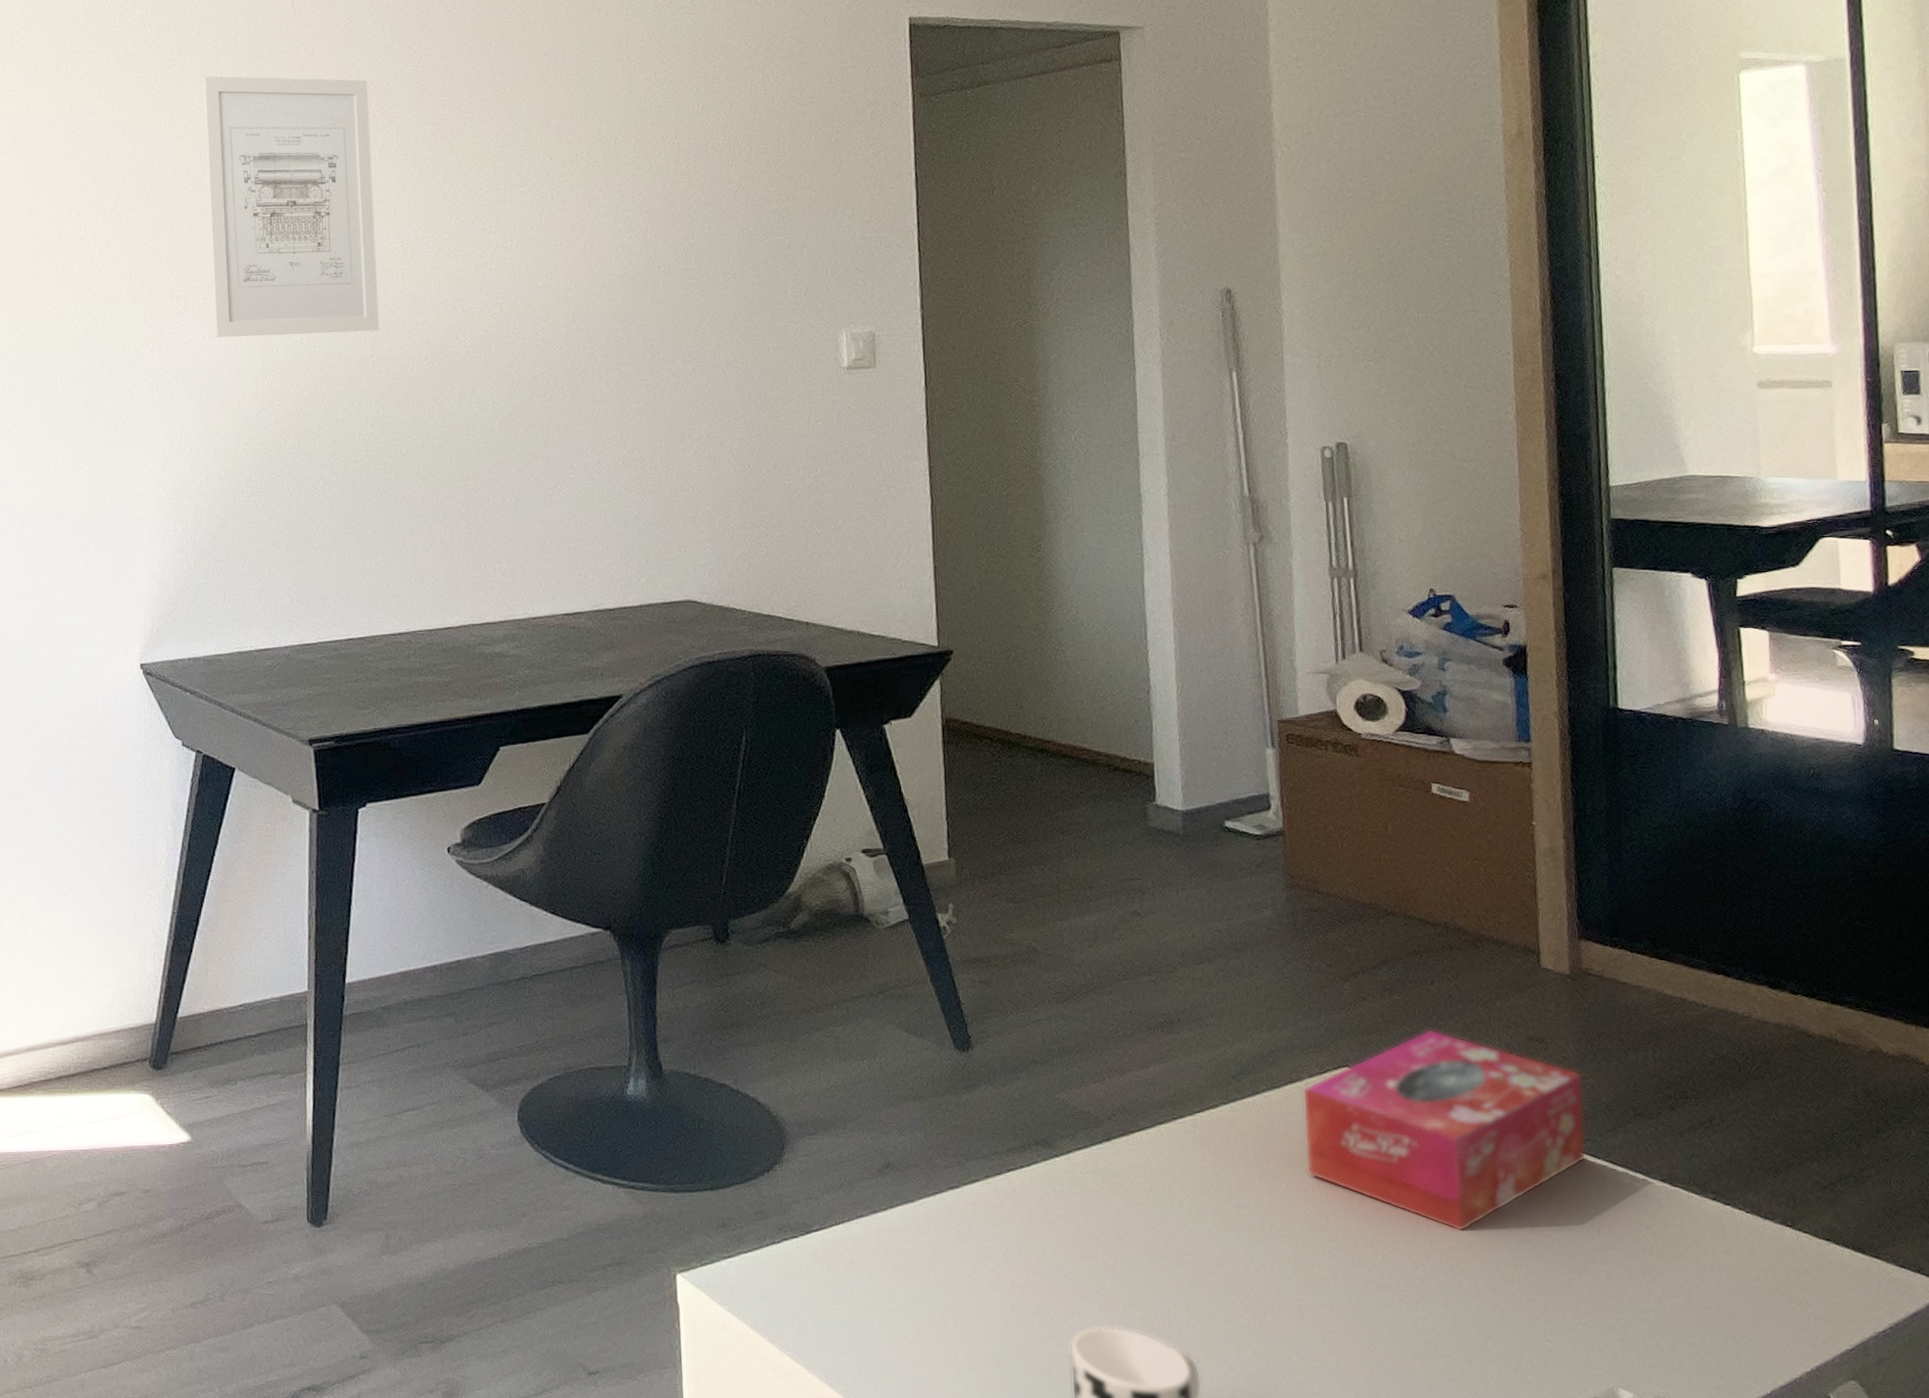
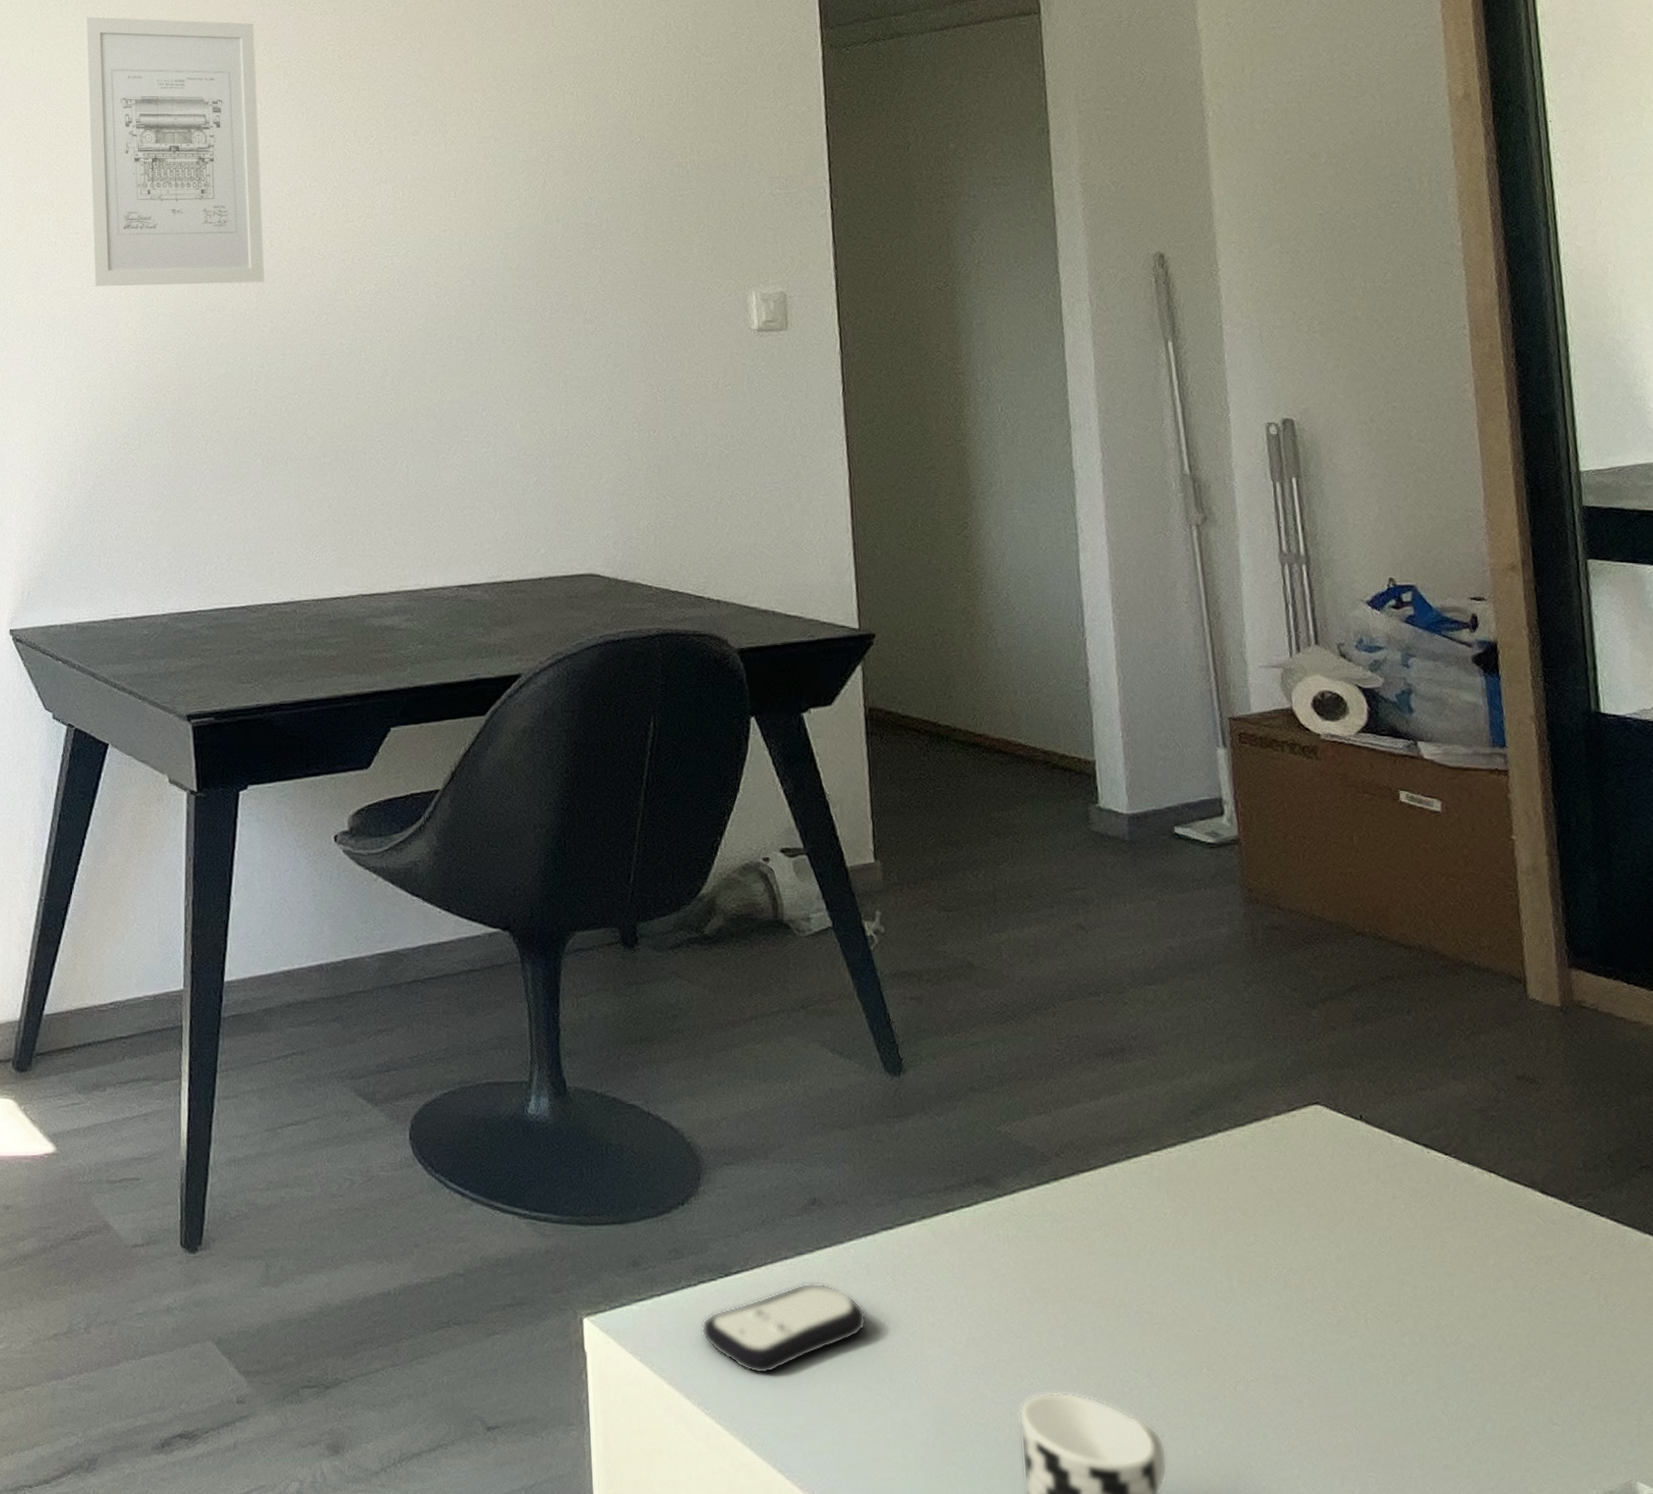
remote control: none [784,1237,934,1319] -> present [701,1283,867,1374]
tissue box: present [1302,1029,1587,1232] -> none [1269,1065,1589,1296]

